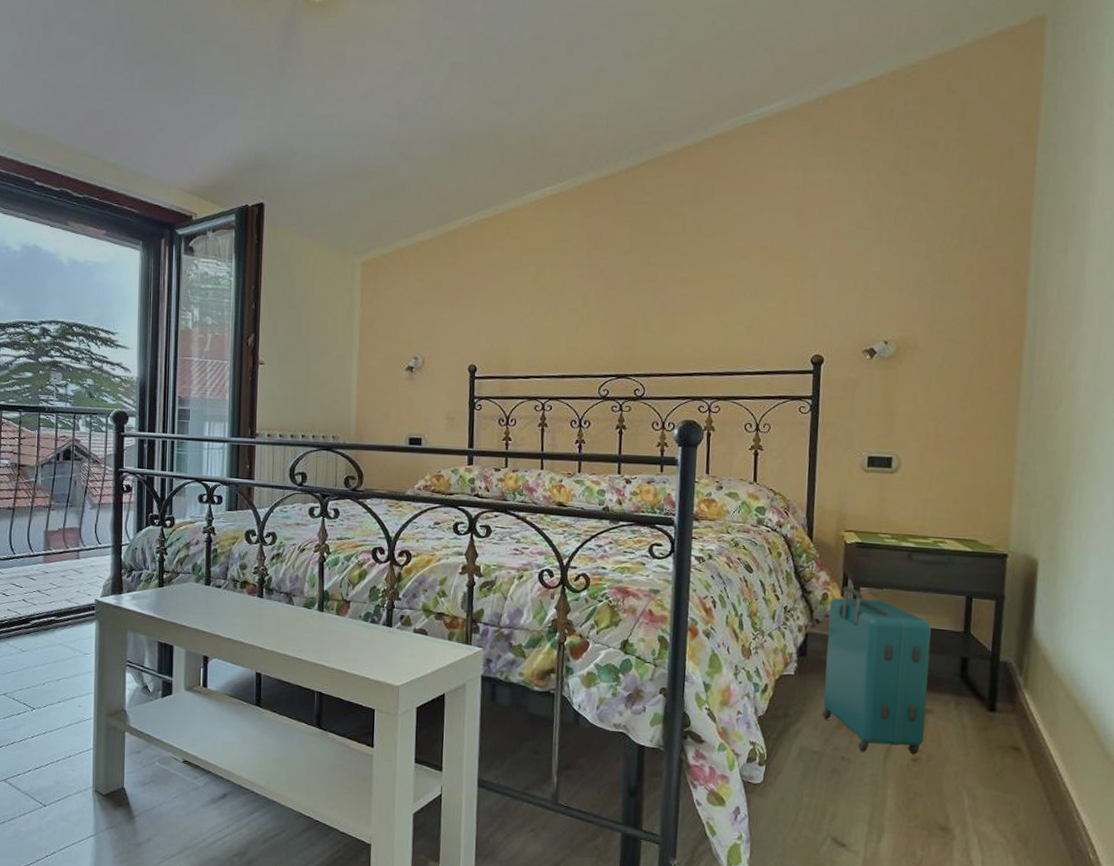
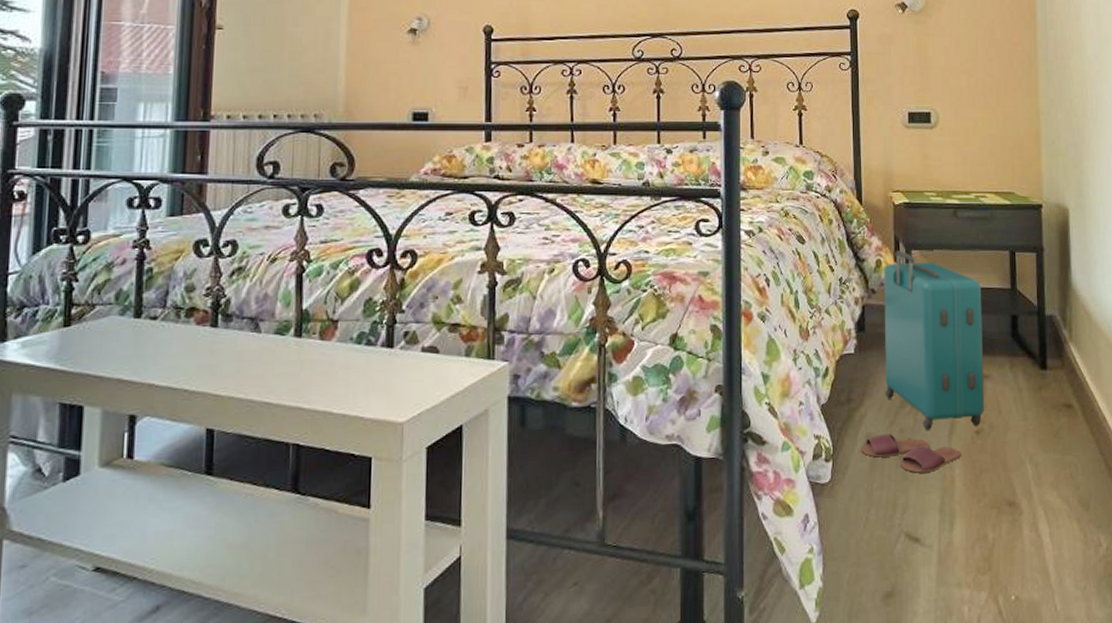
slippers: none [794,749,896,789] -> present [861,434,961,473]

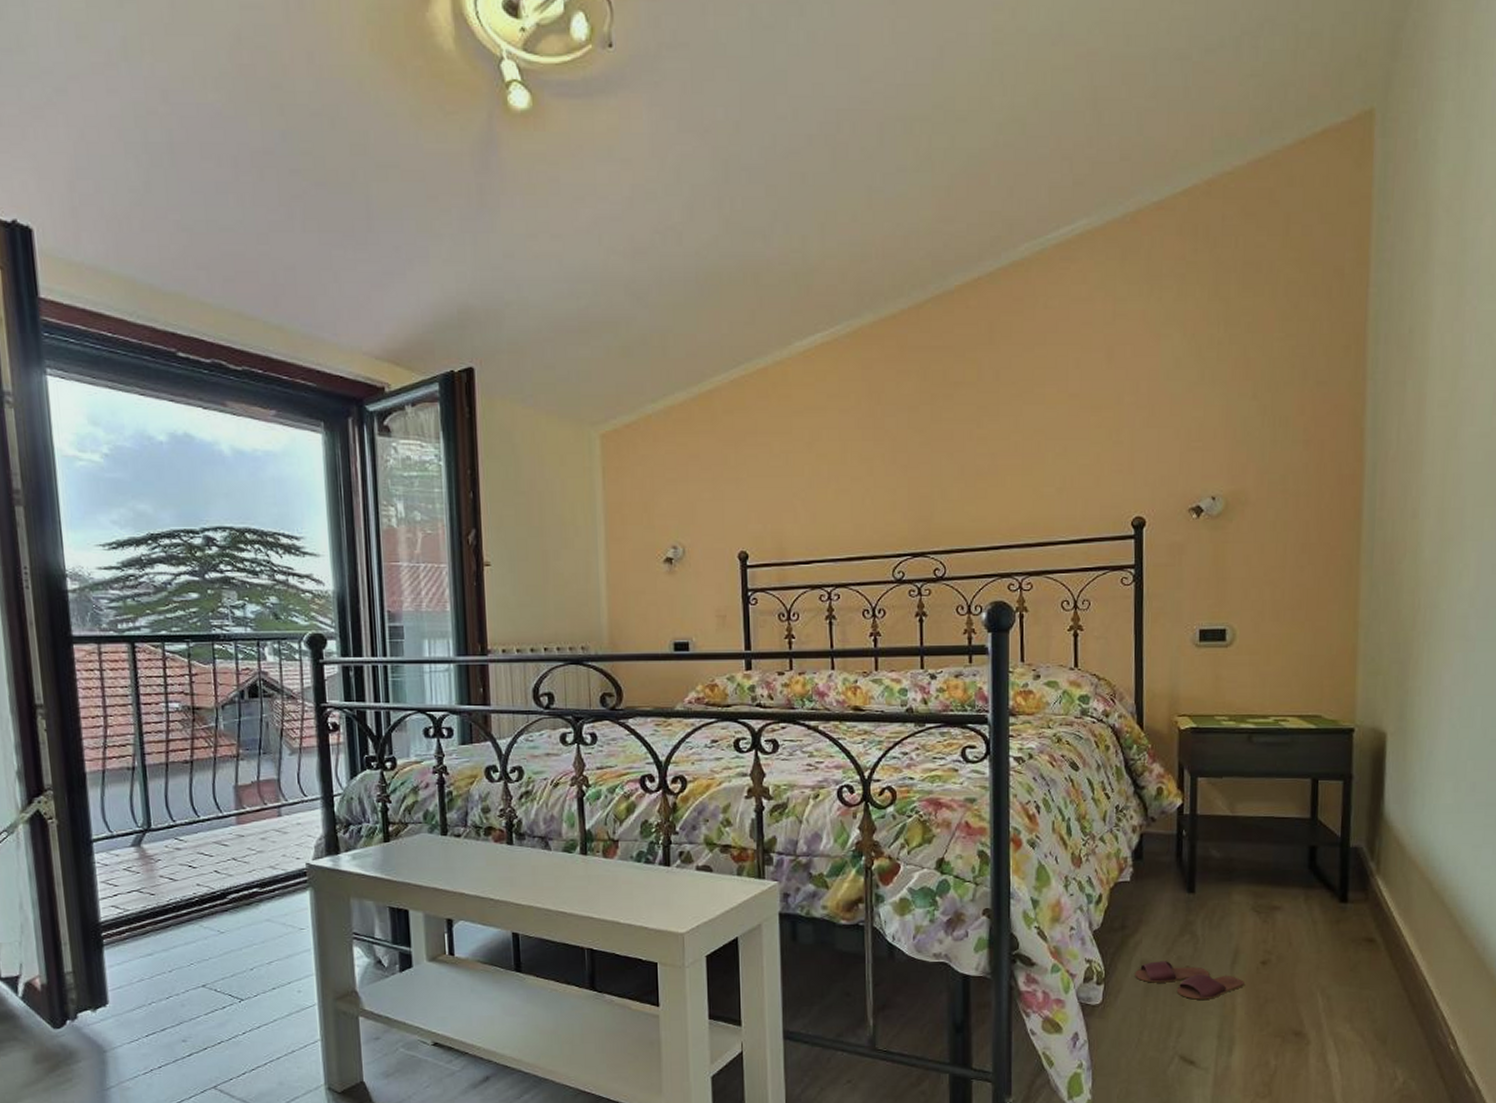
suitcase: present [884,250,984,431] -> none [1163,778,1277,960]

